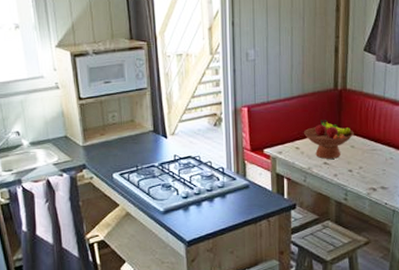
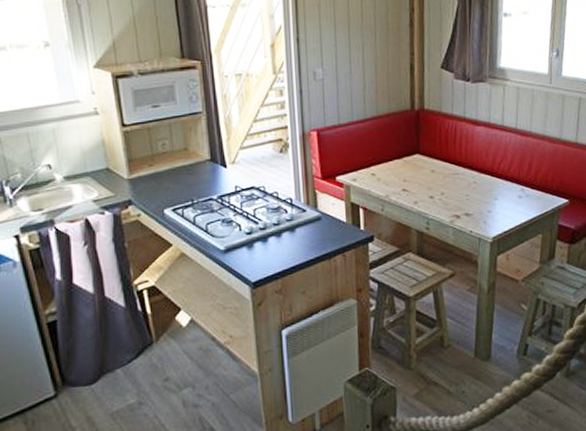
fruit bowl: present [303,120,354,159] -> none [379,143,434,185]

